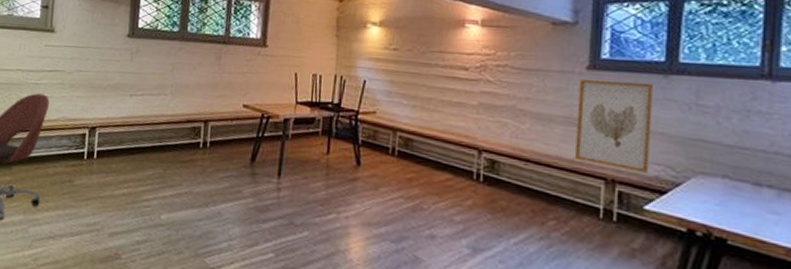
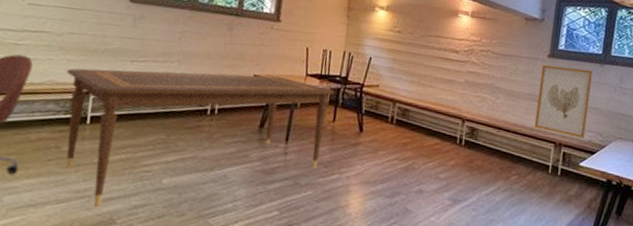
dining table: none [76,104,327,242] -> present [66,68,335,208]

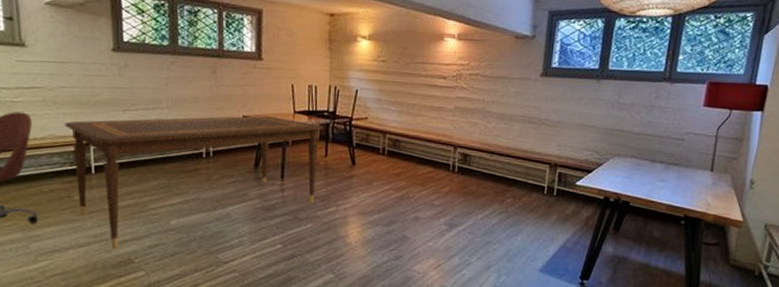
wall art: present [535,64,593,138] -> none [529,84,589,157]

